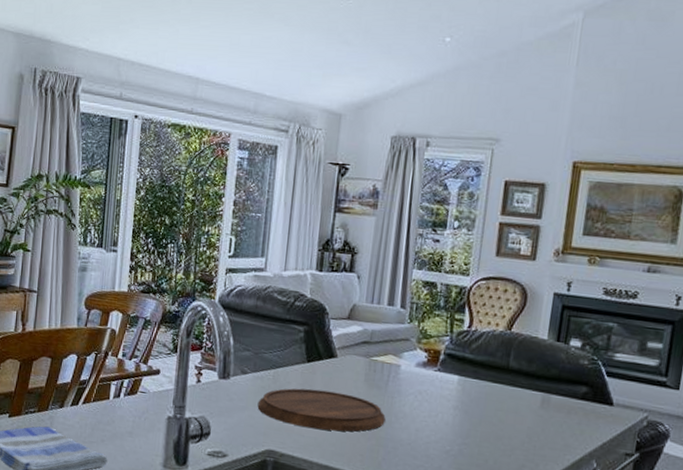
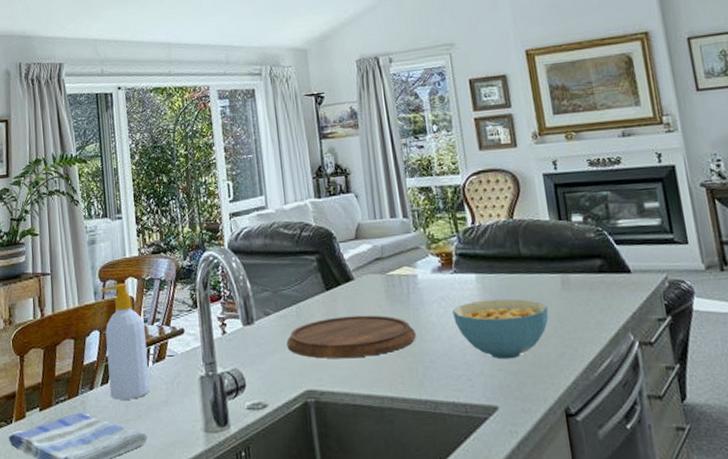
soap bottle: none [79,314,122,425] -> present [101,283,150,400]
cereal bowl: none [426,401,521,462] -> present [453,299,549,360]

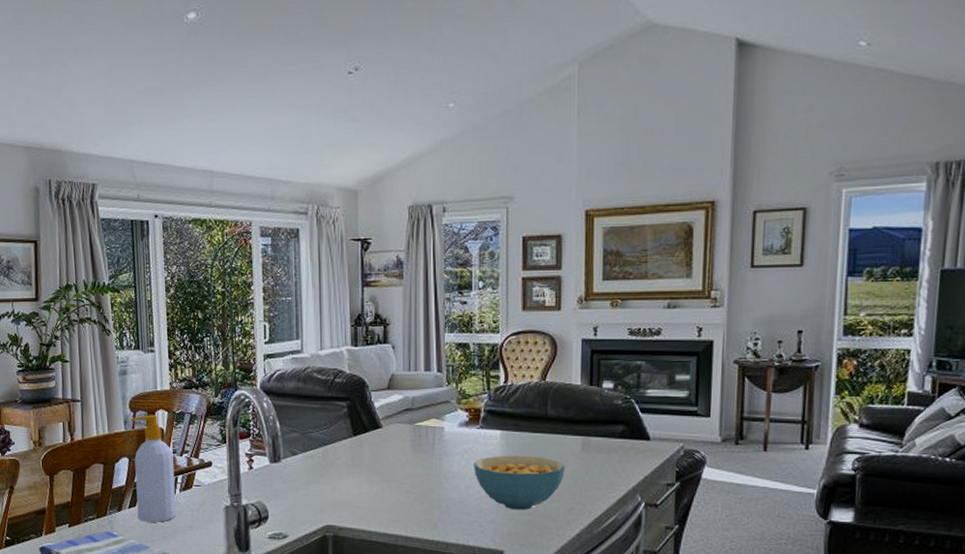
cutting board: present [286,315,416,359] -> none [311,461,436,500]

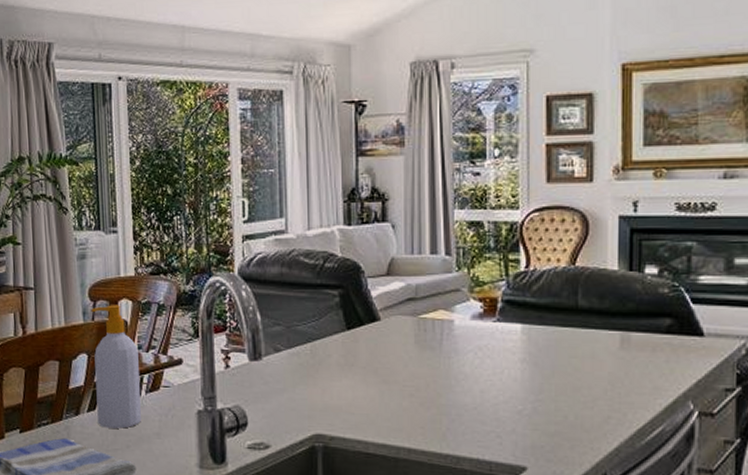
cereal bowl: present [474,455,565,511] -> none [490,353,600,419]

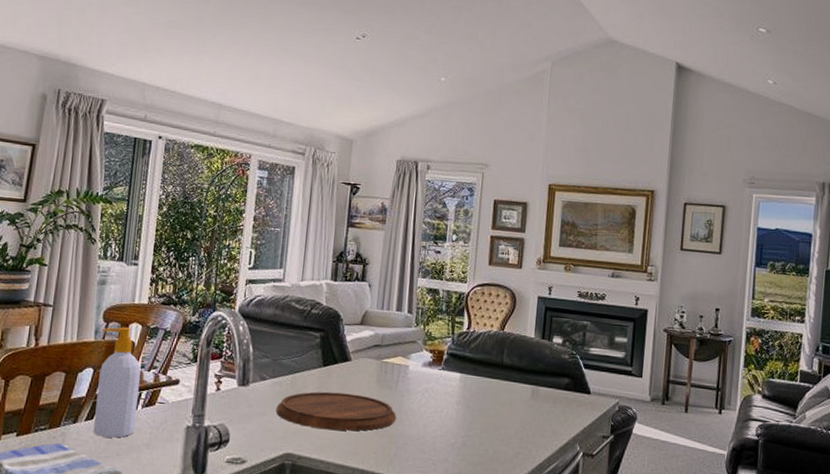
cutting board: none [297,359,444,405] -> present [276,391,396,431]

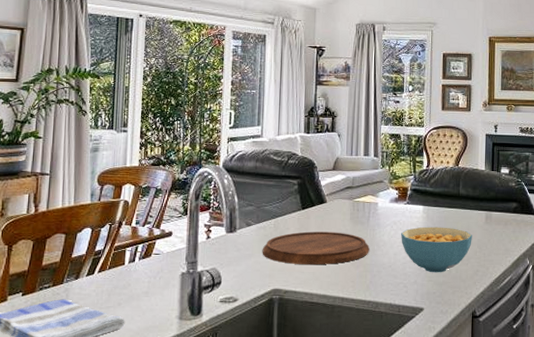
soap bottle: present [93,327,141,438] -> none [95,188,136,289]
cereal bowl: none [432,397,515,452] -> present [401,226,472,273]

